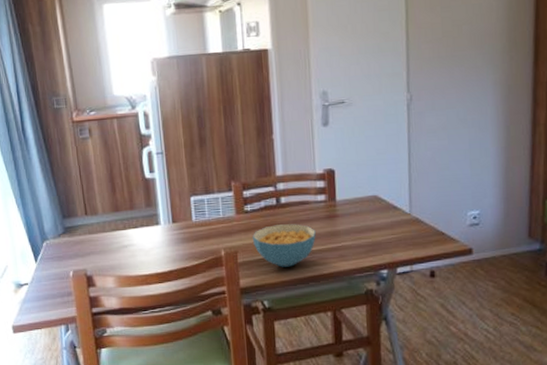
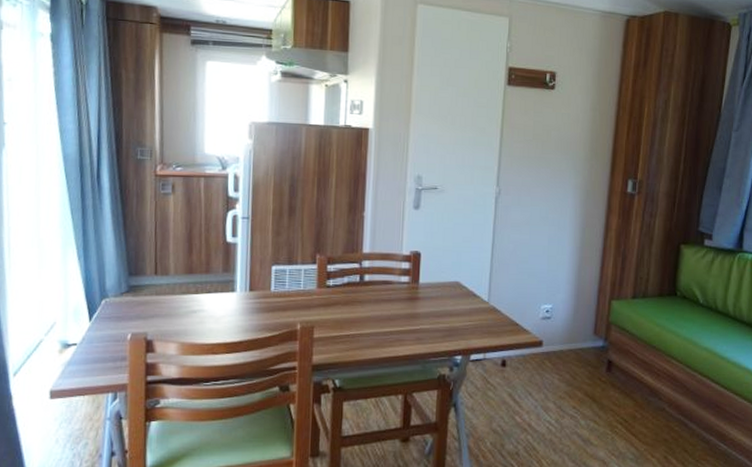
cereal bowl: present [252,224,316,267] -> none [331,302,396,346]

